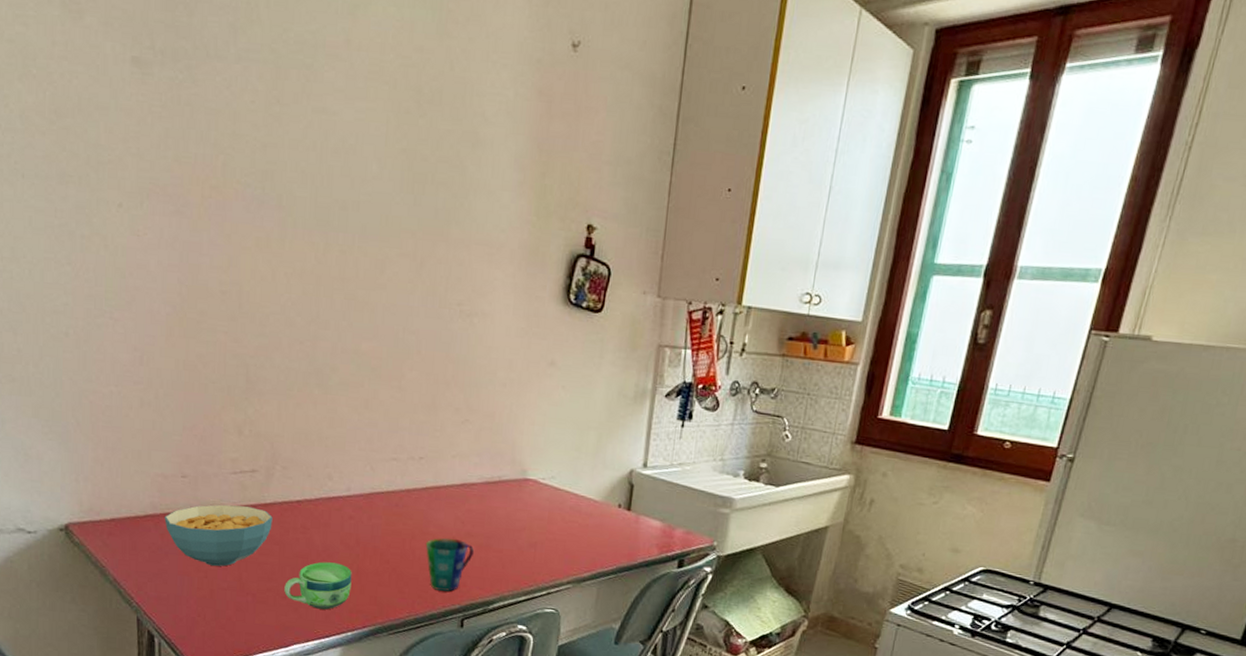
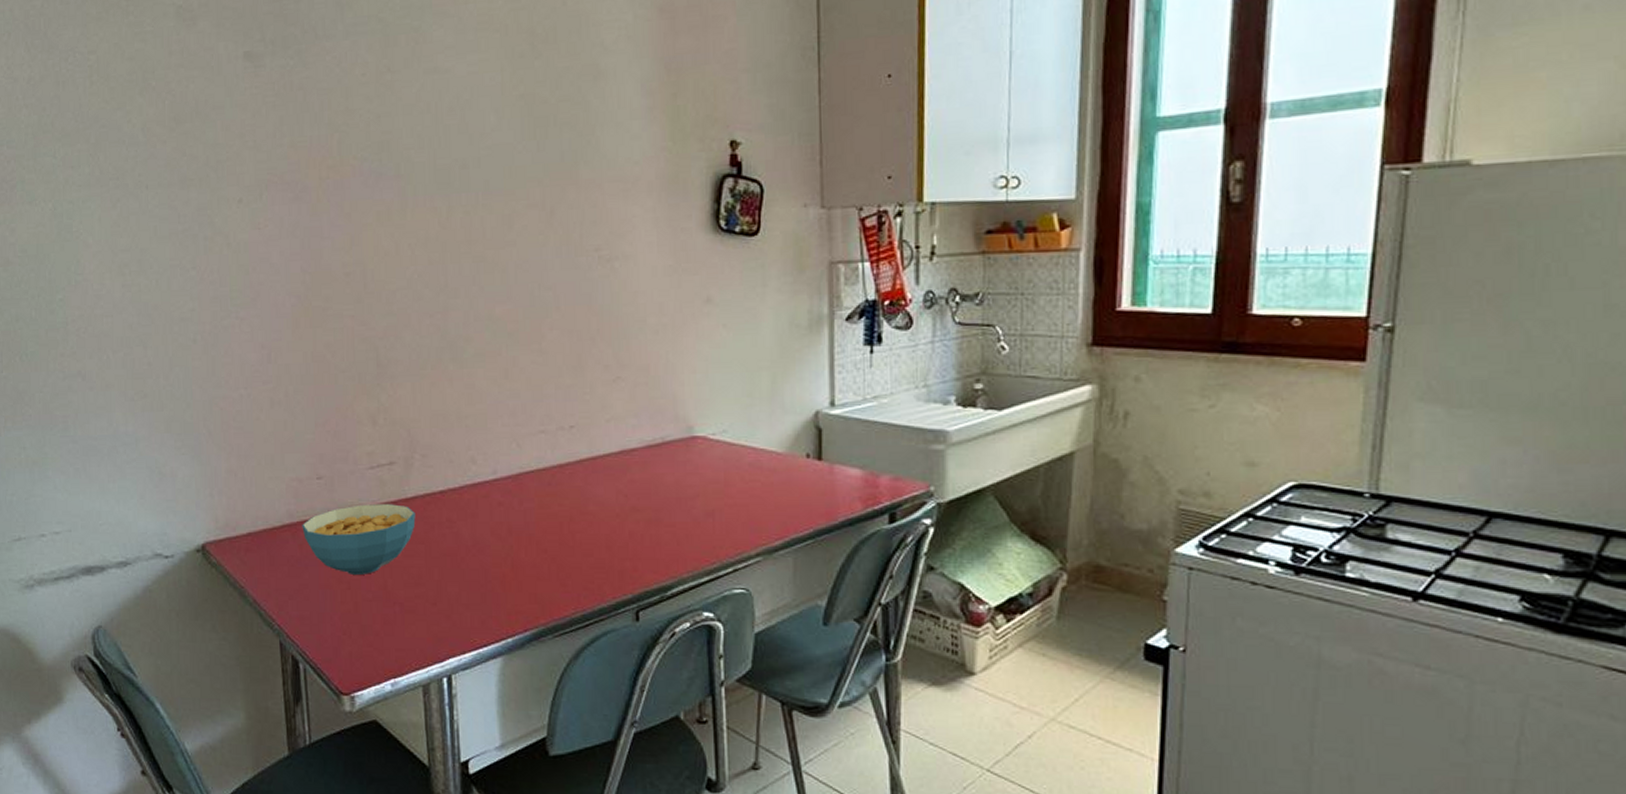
cup: present [284,561,352,610] -> none [434,558,507,614]
cup: present [425,538,475,592] -> none [586,515,643,579]

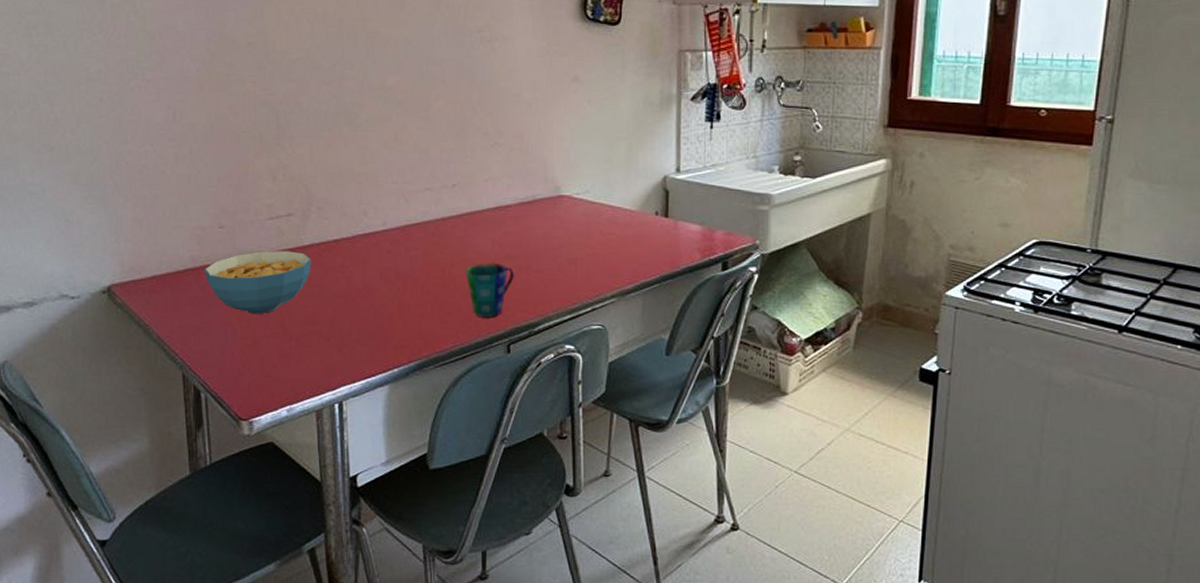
cup: none [586,515,643,579] -> present [465,263,515,317]

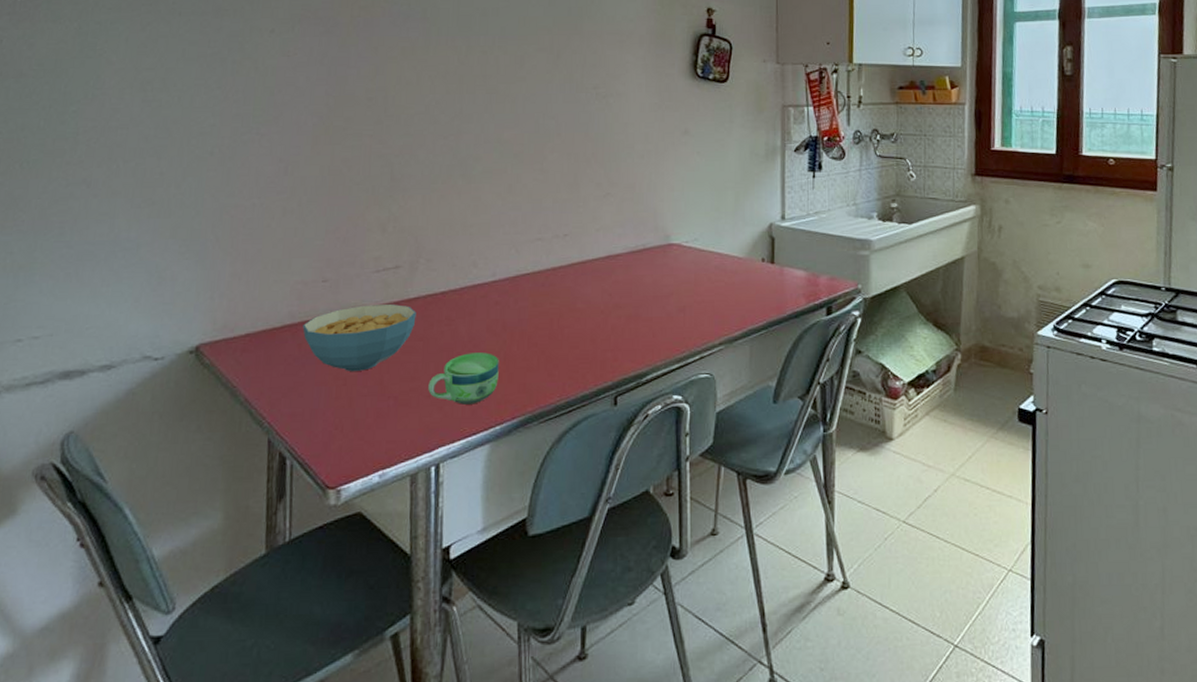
cup: none [327,299,394,348] -> present [428,352,499,405]
cup: present [465,263,515,317] -> none [573,312,624,368]

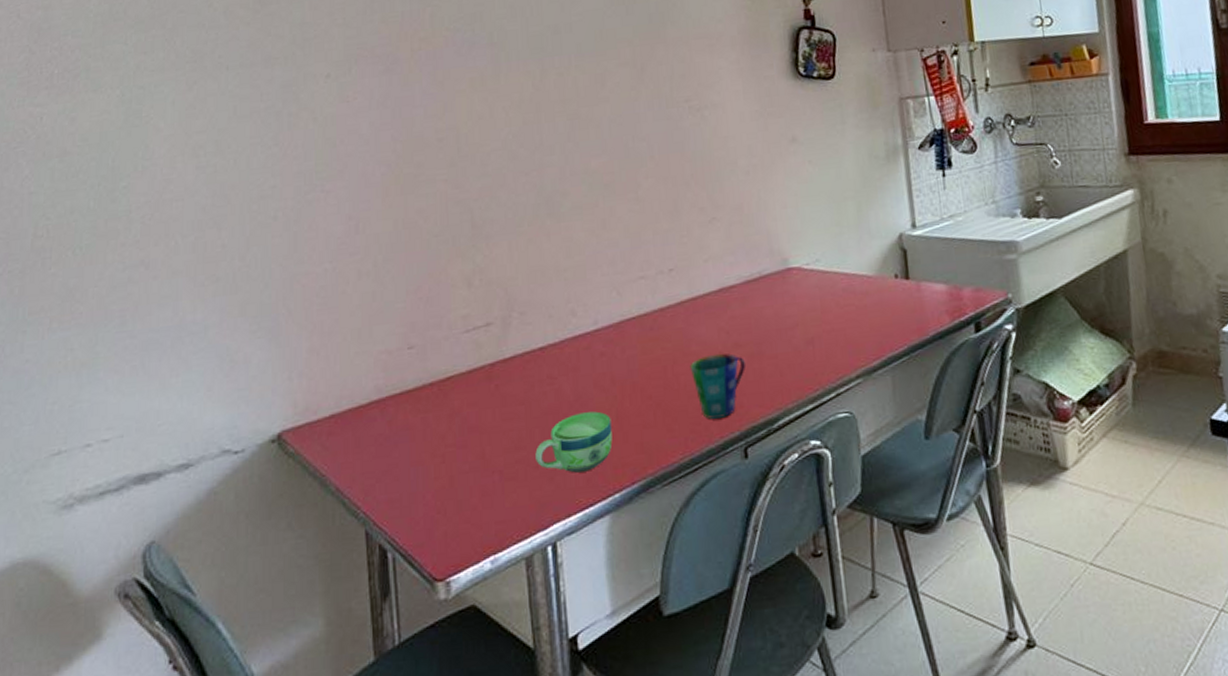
cereal bowl: present [303,304,416,372] -> none [391,366,515,448]
cup: none [573,312,624,368] -> present [689,353,747,419]

